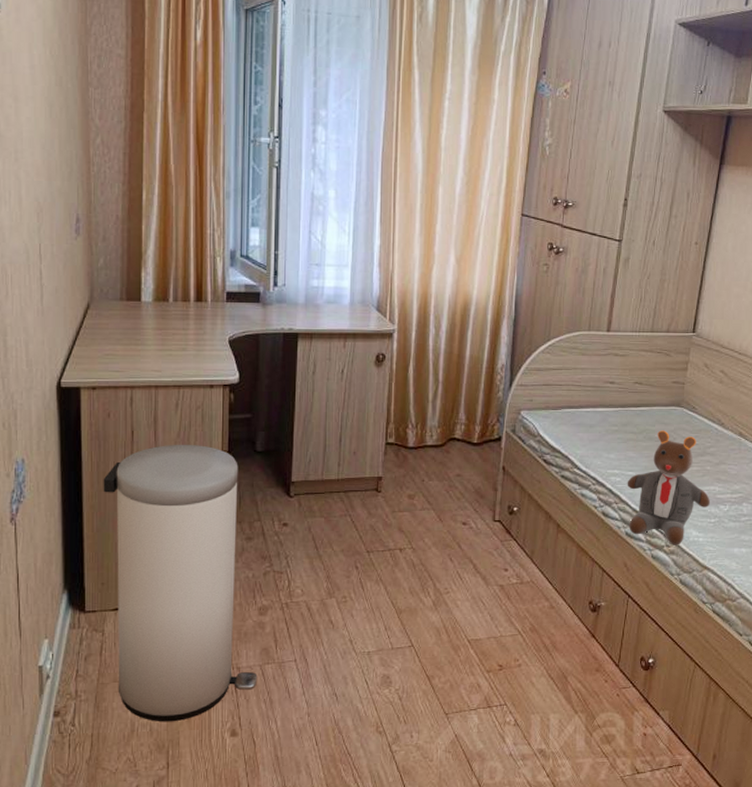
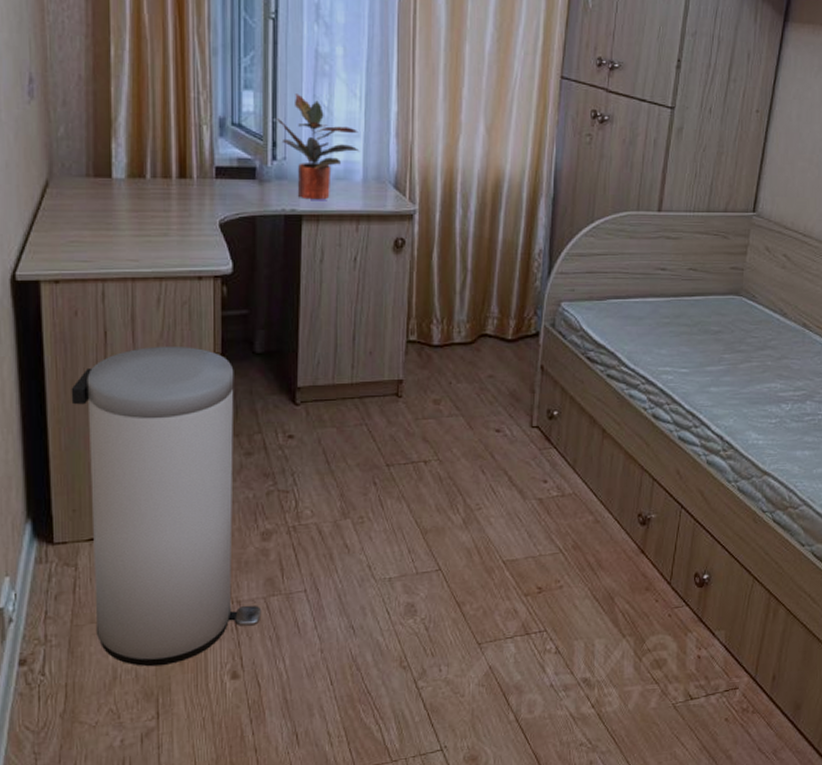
potted plant: none [278,230,348,320] -> present [277,94,360,200]
teddy bear: present [627,430,711,545] -> none [680,322,772,450]

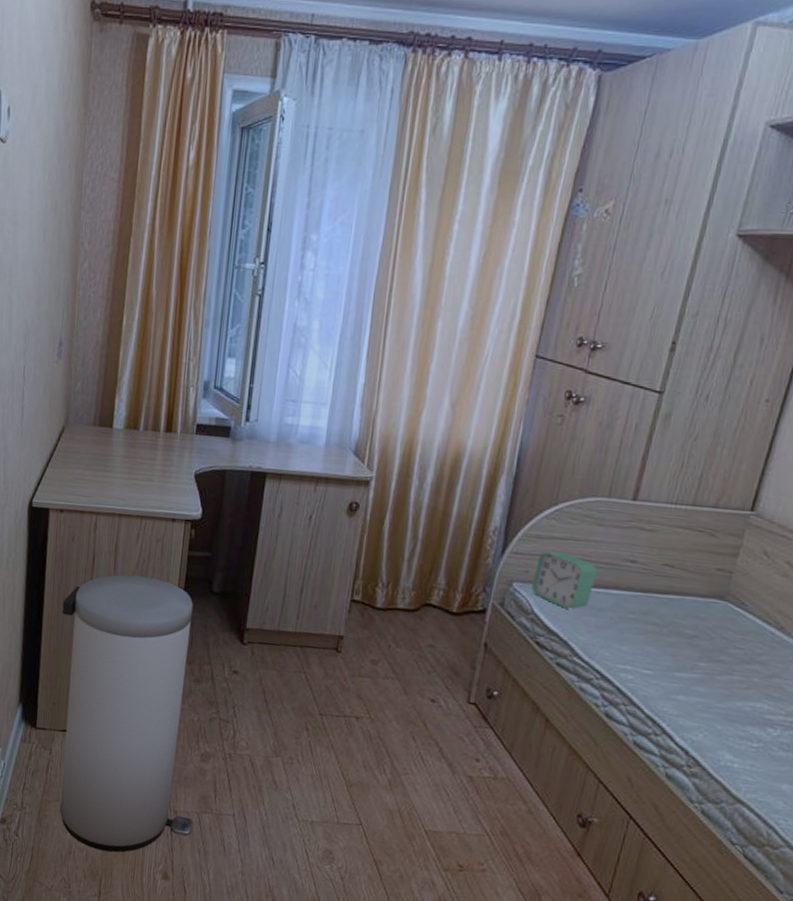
potted plant: present [277,94,360,200] -> none [253,363,326,461]
alarm clock: none [578,266,634,321] -> present [531,550,597,609]

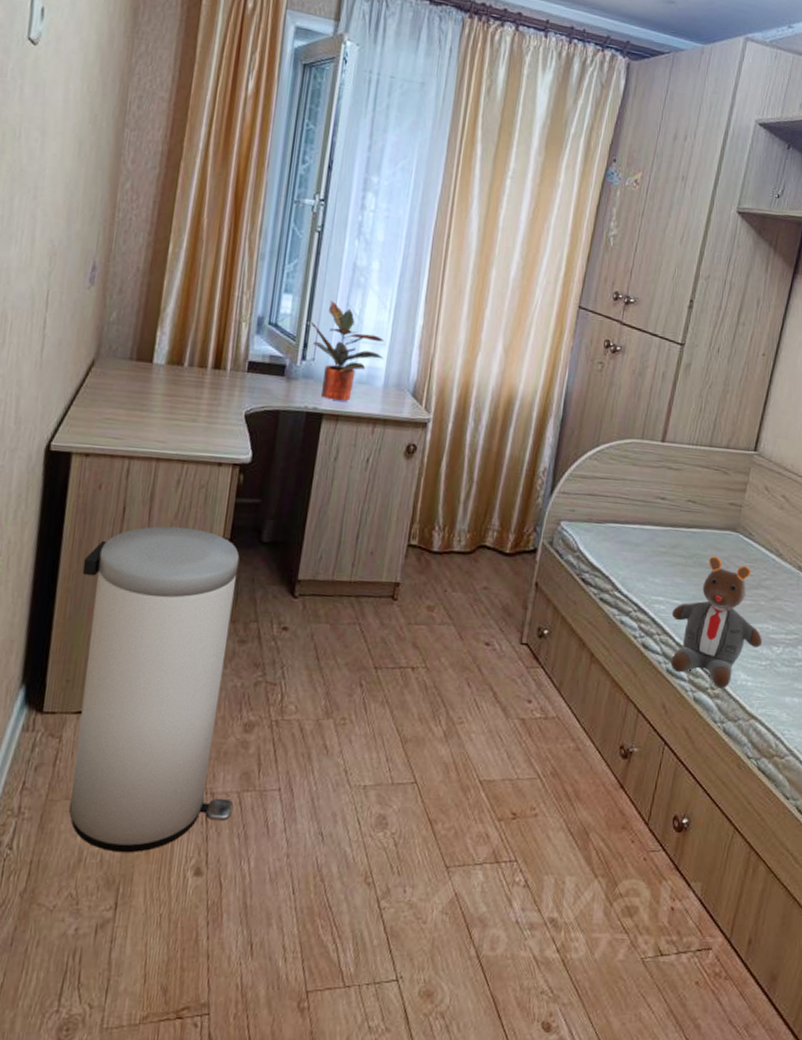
potted plant: none [253,363,326,461] -> present [310,301,385,402]
alarm clock: present [531,550,597,609] -> none [577,490,633,545]
teddy bear: none [638,625,755,768] -> present [670,556,763,689]

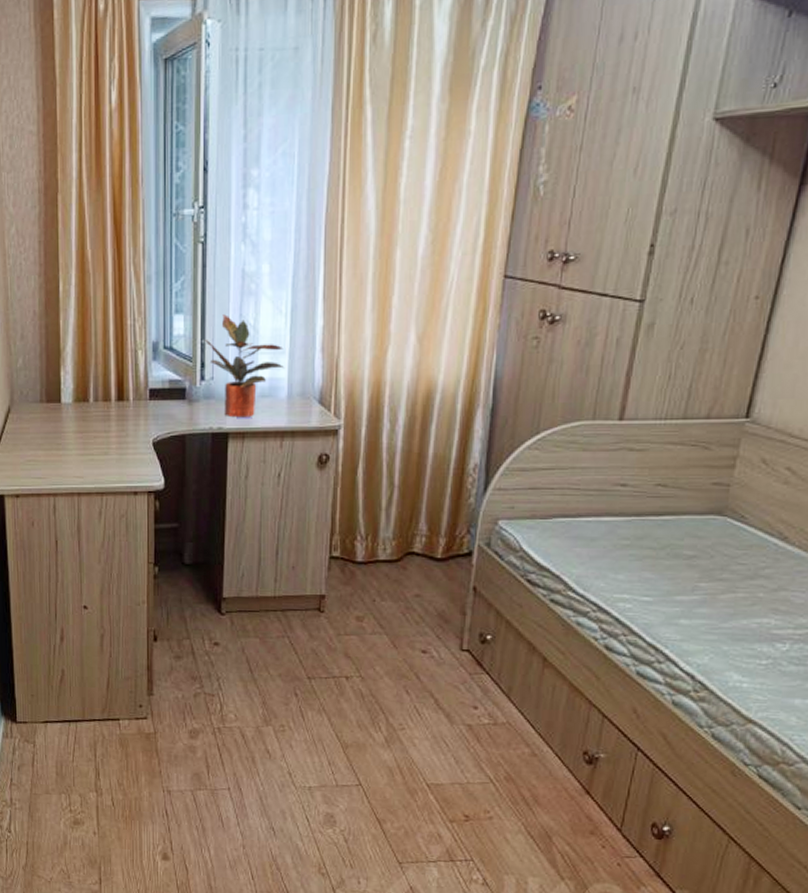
pedal bin: present [69,526,240,853] -> none [29,555,189,839]
teddy bear: present [670,556,763,689] -> none [640,545,762,691]

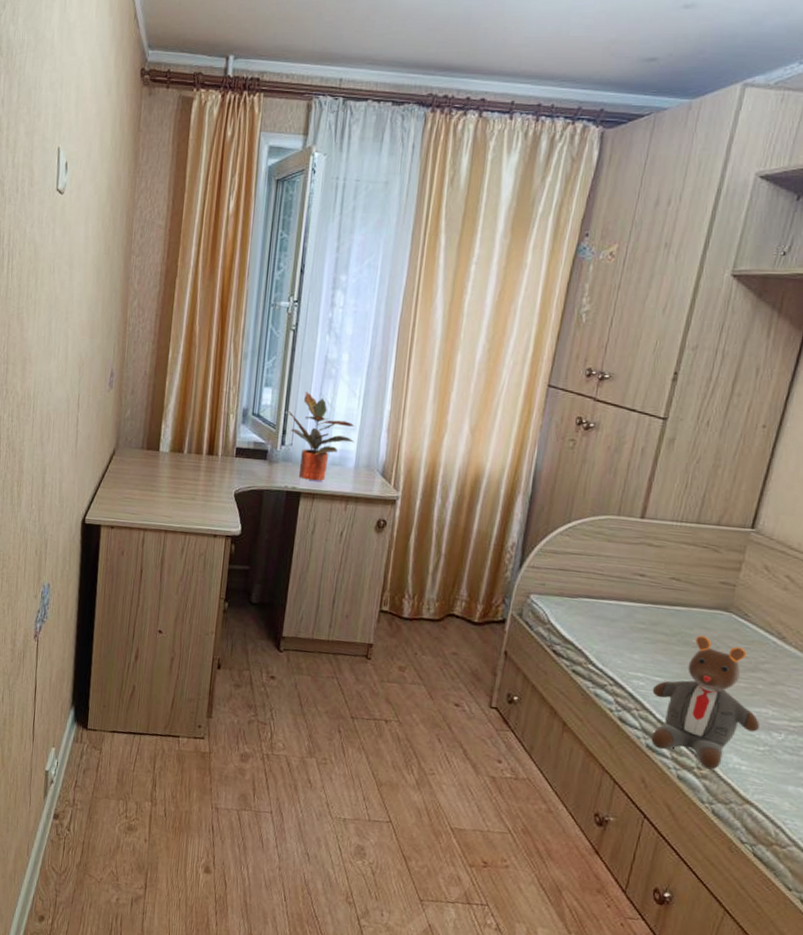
teddy bear: none [640,545,762,691] -> present [651,635,761,770]

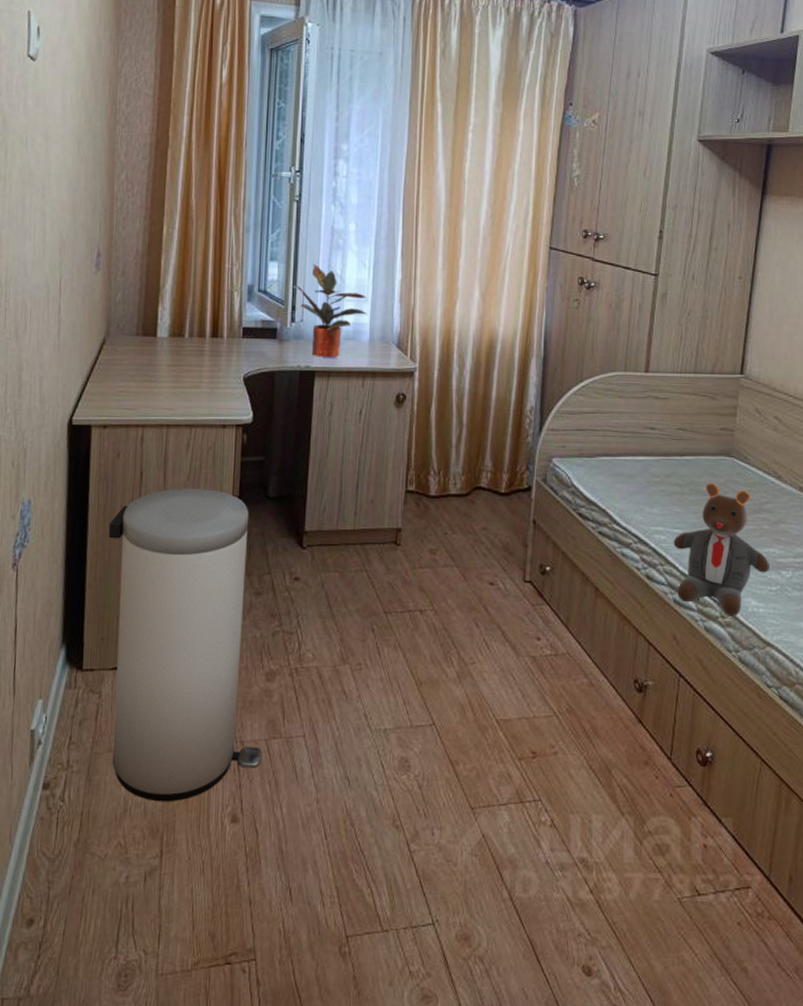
pedal bin: none [109,586,234,847] -> present [108,487,263,802]

